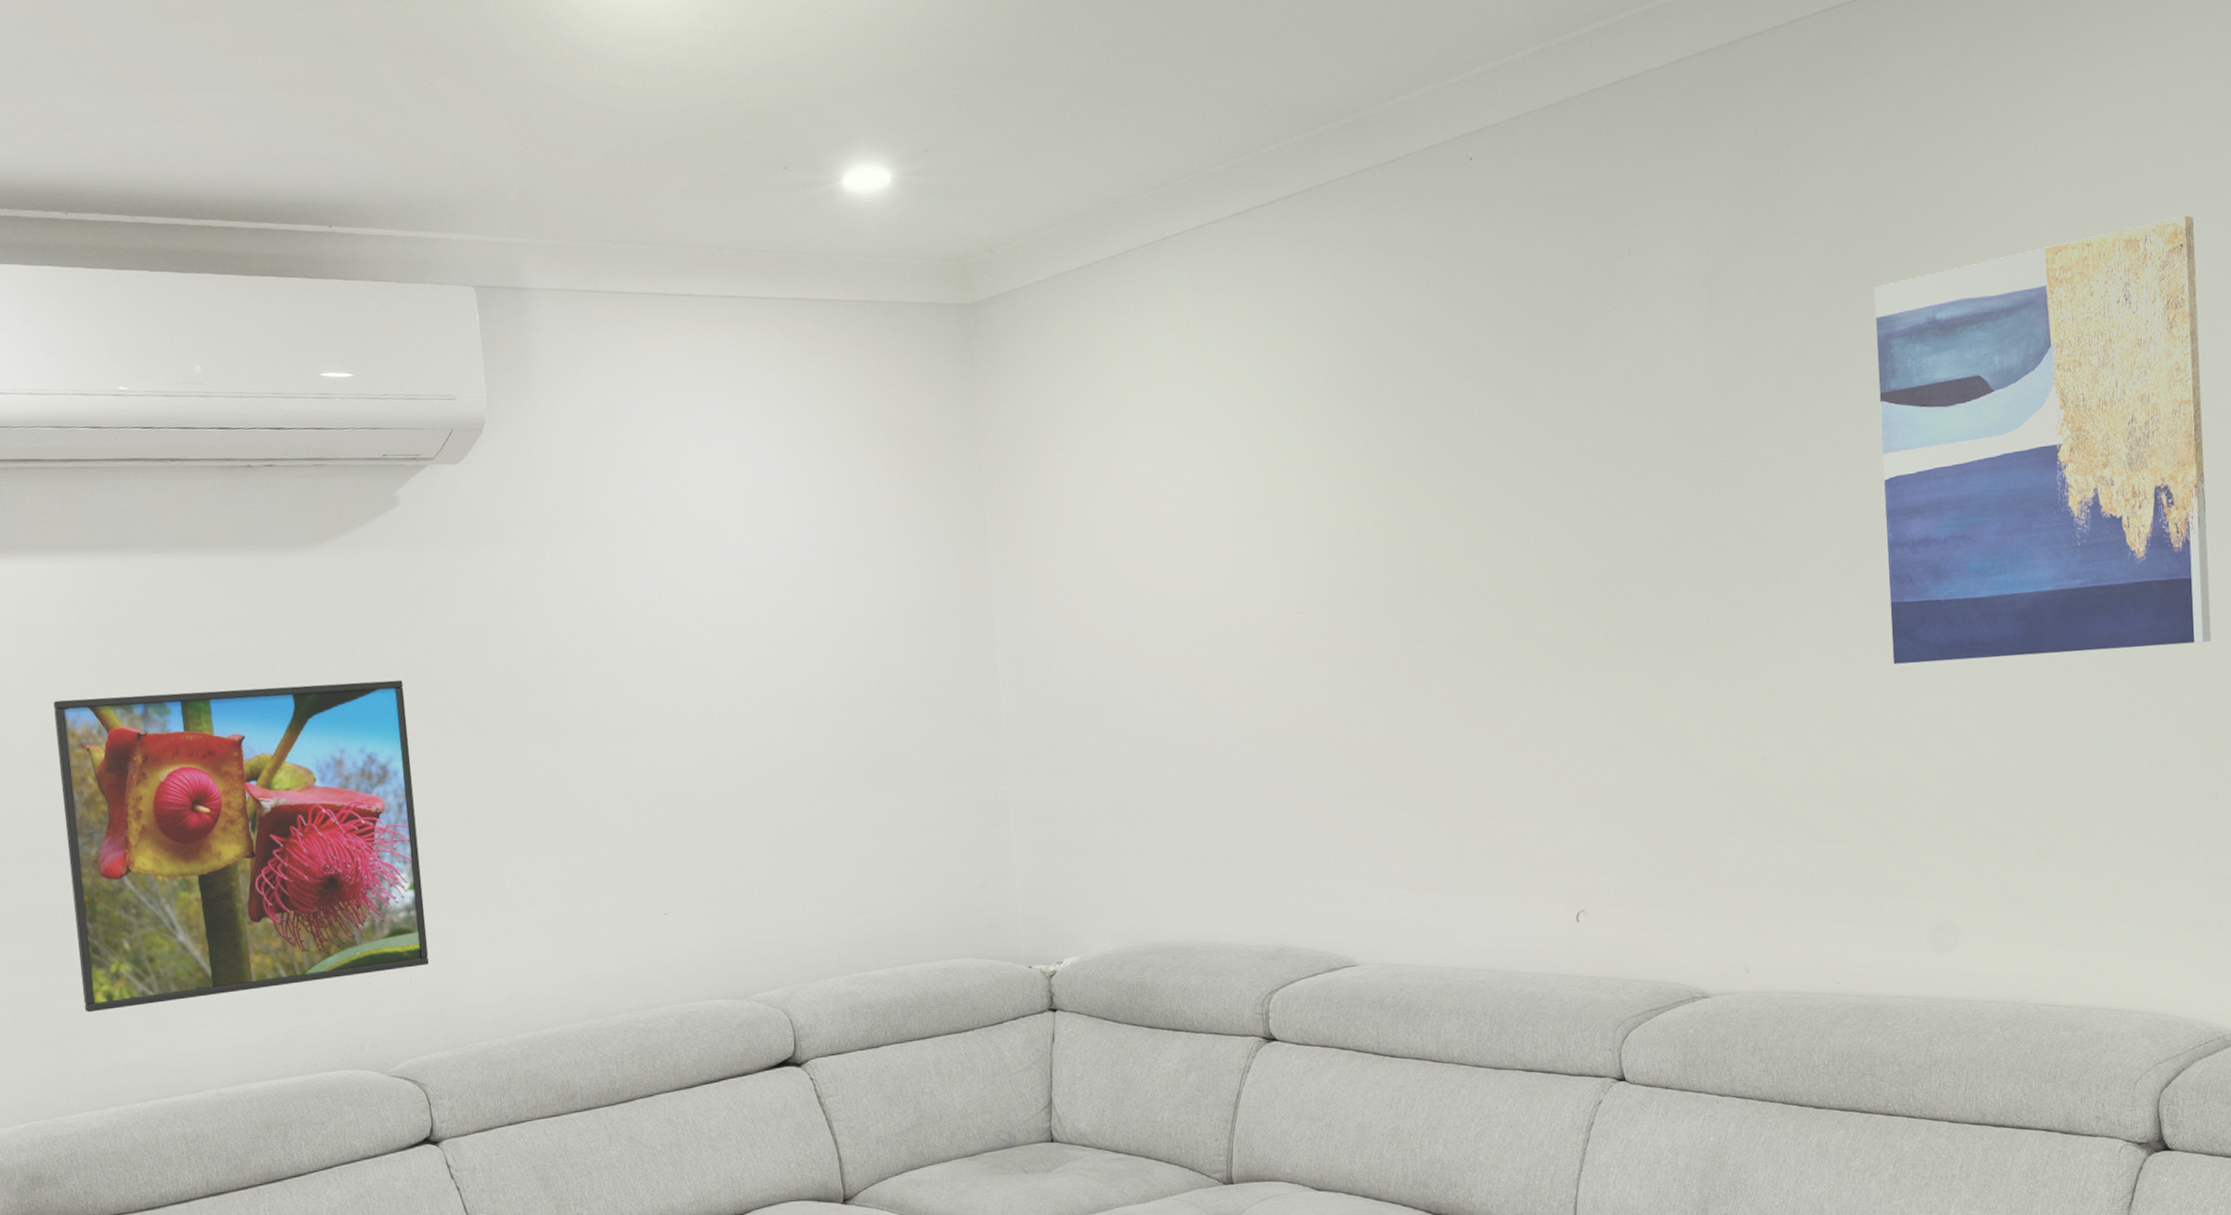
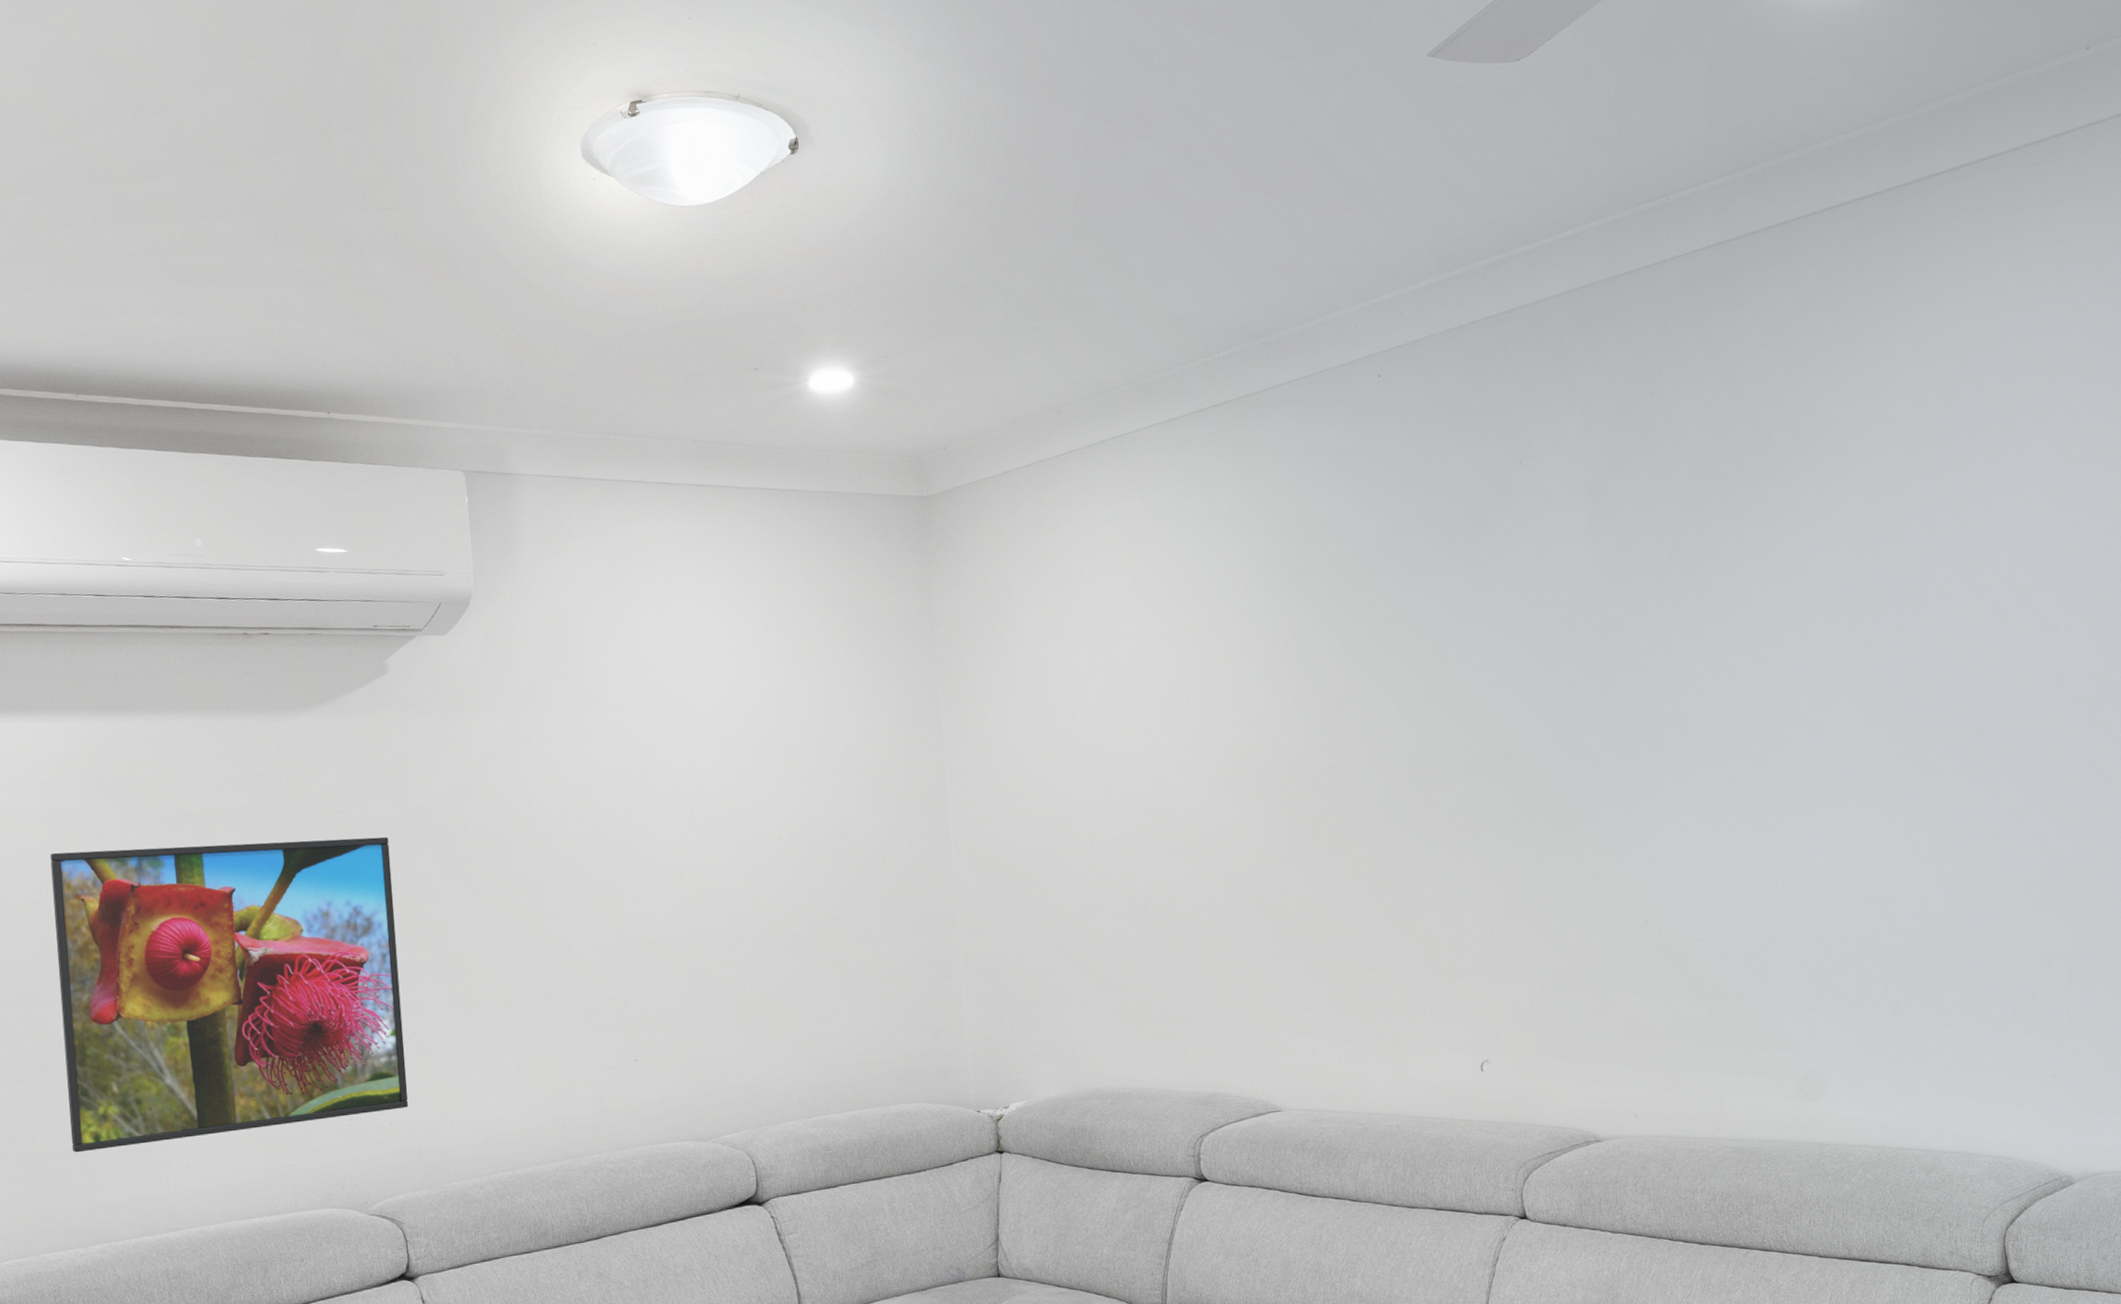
wall art: present [1874,215,2212,664] -> none [1738,440,2040,837]

